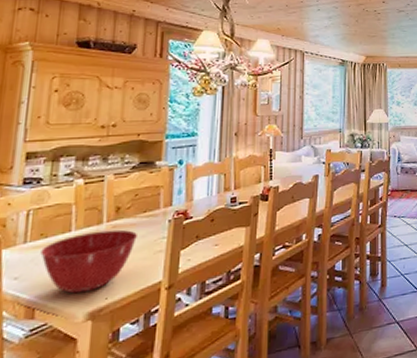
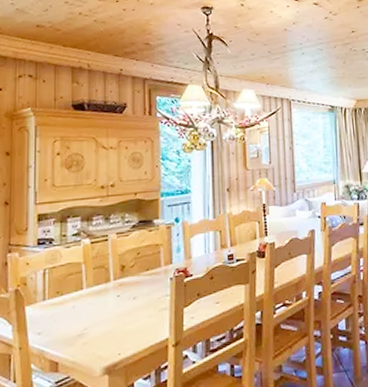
mixing bowl: present [40,229,137,294] -> none [58,287,142,349]

